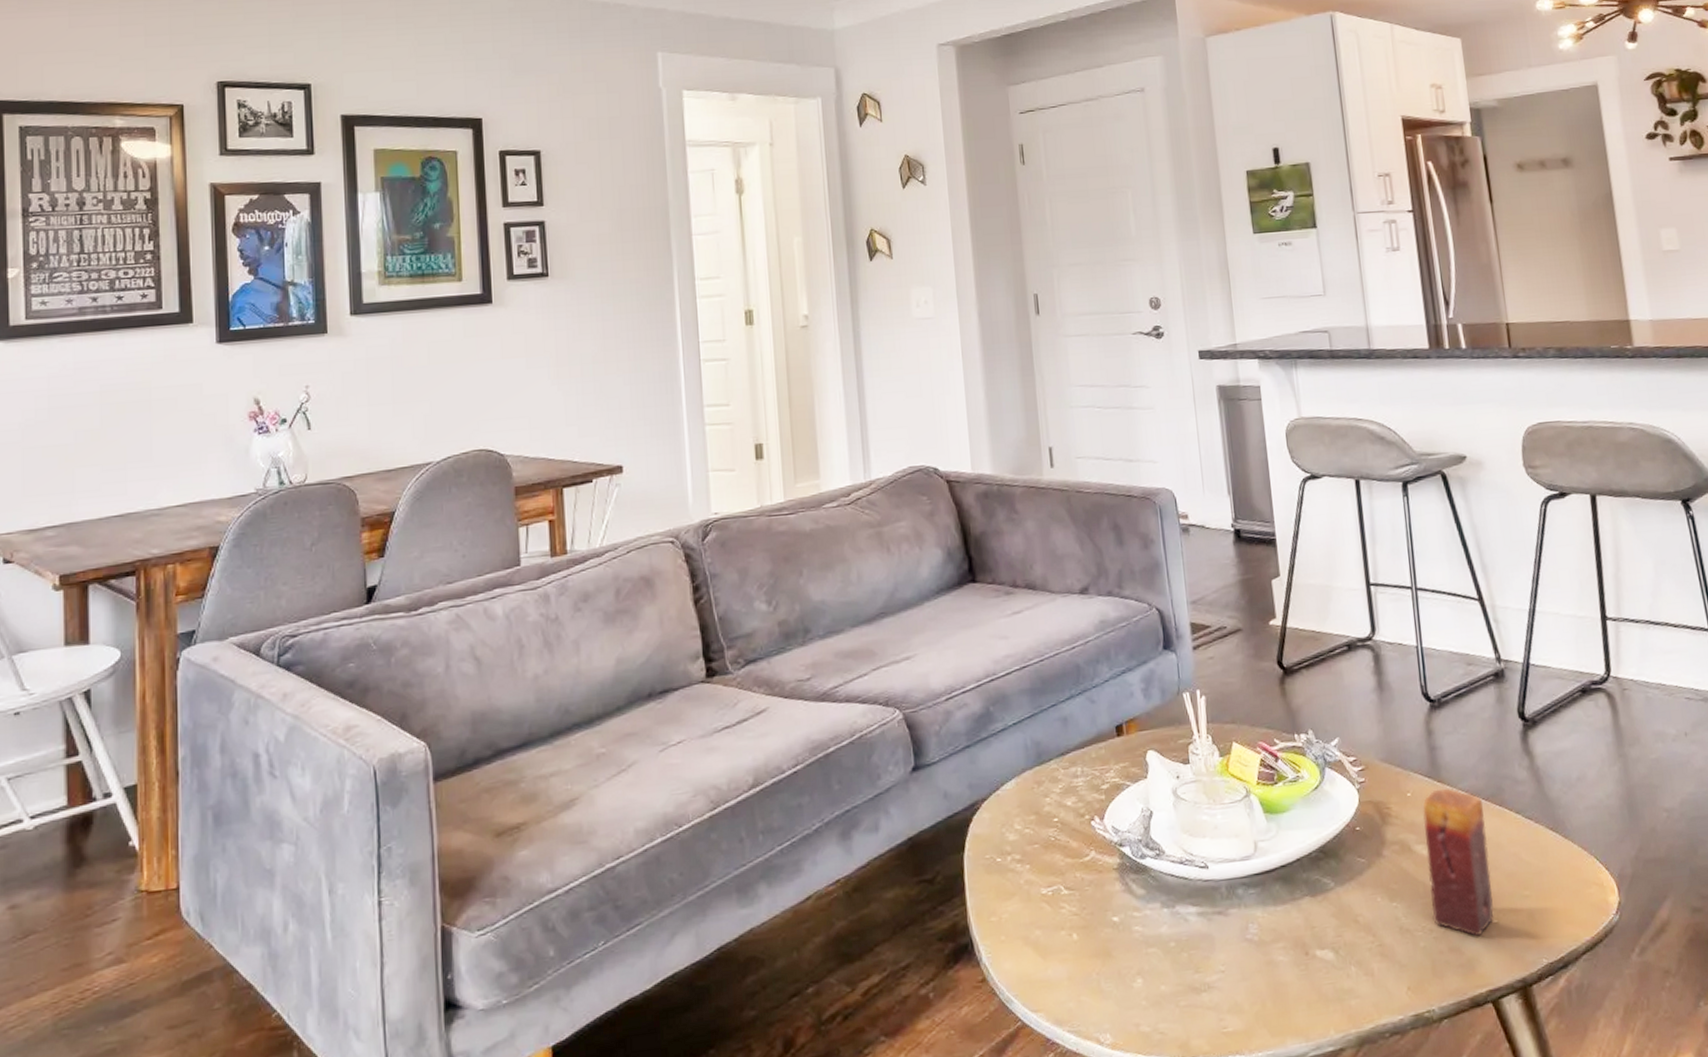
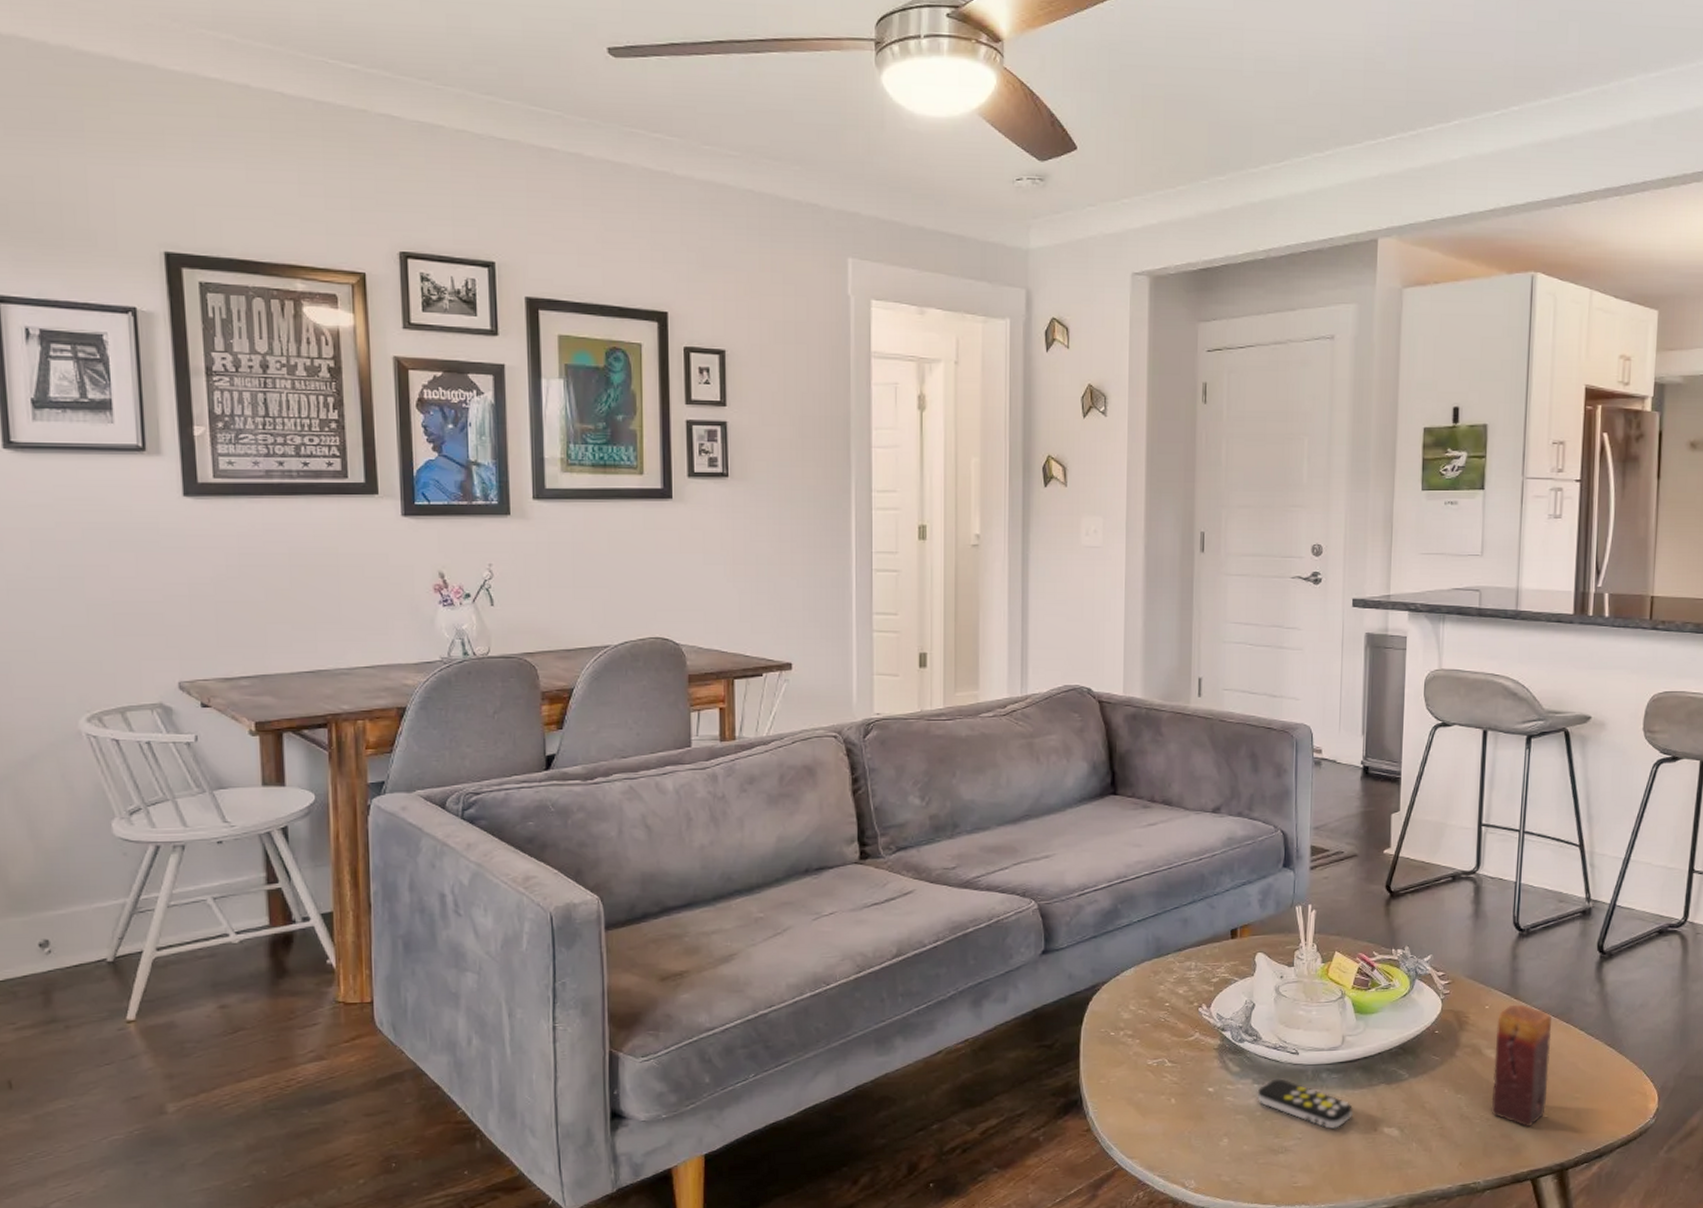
remote control: none [1168,899,1279,957] -> present [1257,1078,1354,1129]

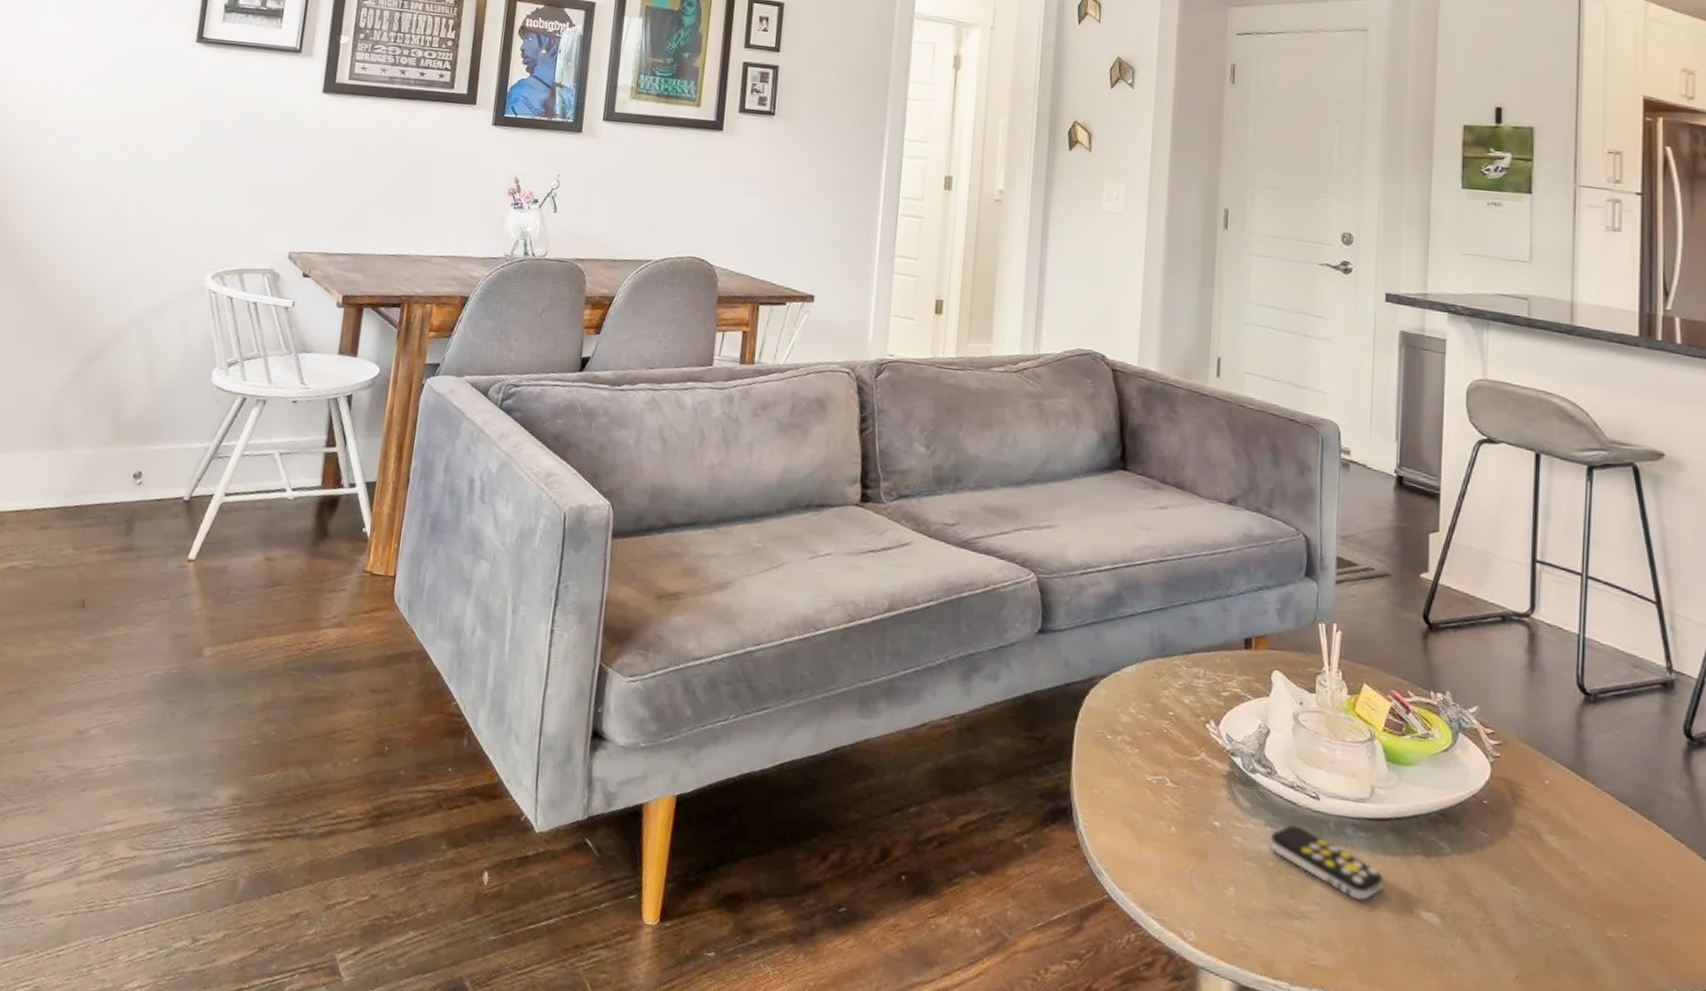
candle: present [1491,1004,1552,1128] -> none [1554,784,1630,946]

